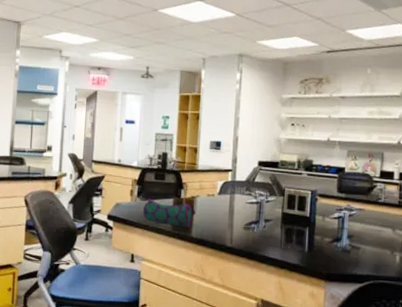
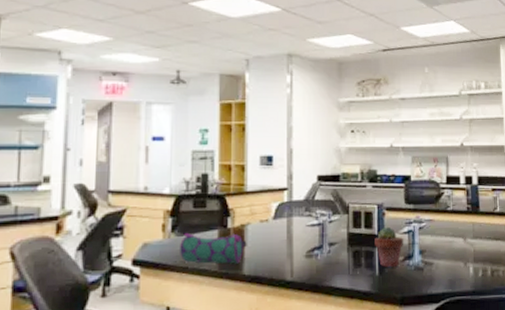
potted succulent: none [306,211,334,247] -> present [375,227,404,268]

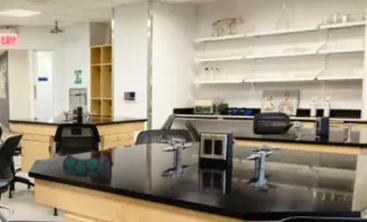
potted succulent: present [375,227,404,268] -> none [223,154,251,188]

